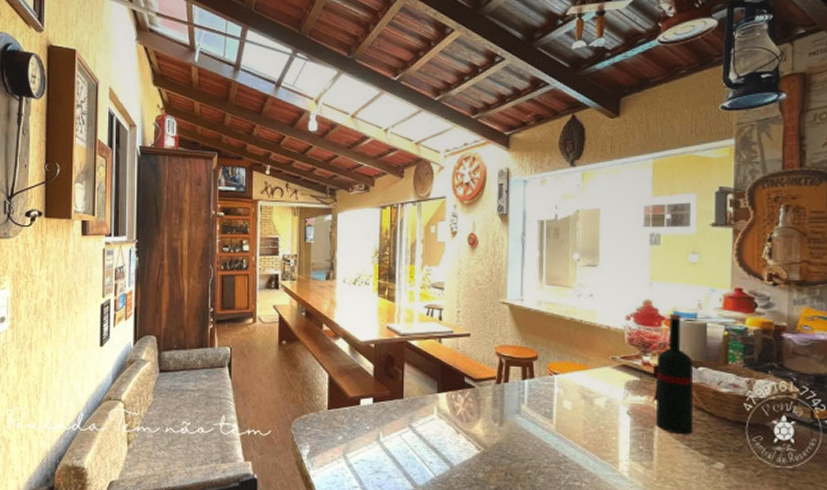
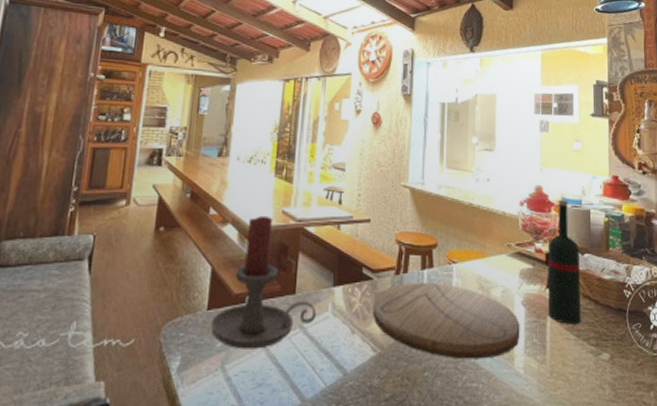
candle holder: none [332,331,424,443] -> present [210,215,317,349]
cutting board: none [476,391,625,462] -> present [373,283,520,359]

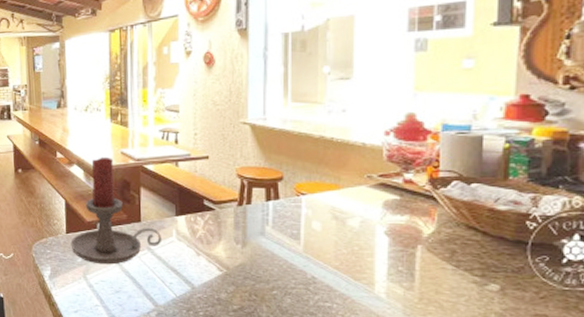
cutting board: present [373,283,520,359] -> none [216,213,382,283]
wine bottle: present [544,200,581,324] -> none [415,127,464,254]

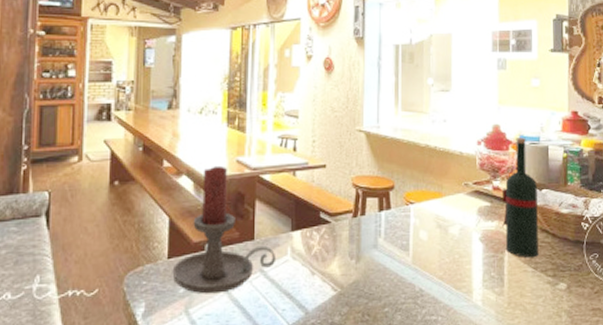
wine bottle: none [415,127,464,254] -> present [501,138,539,257]

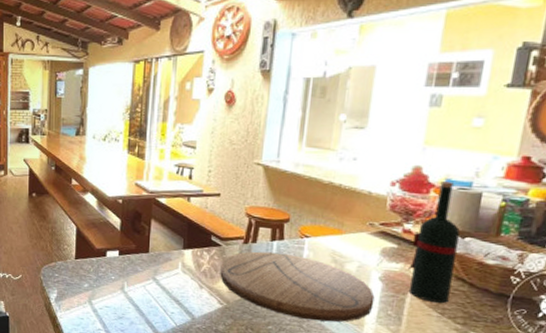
candle holder: present [172,165,277,294] -> none [78,187,168,292]
cutting board: none [332,223,478,295] -> present [220,251,375,322]

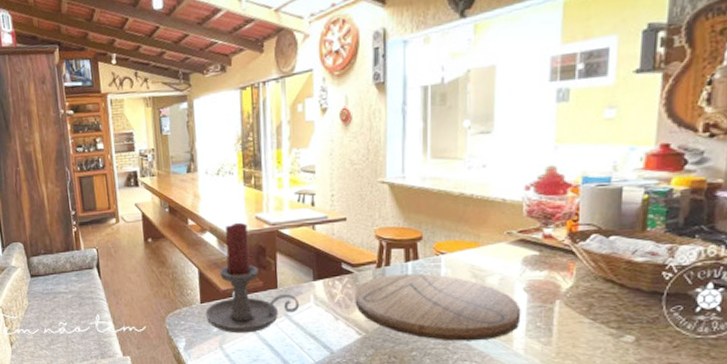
candle holder: none [78,187,168,292] -> present [205,222,300,333]
wine bottle: present [408,181,460,303] -> none [553,179,603,308]

